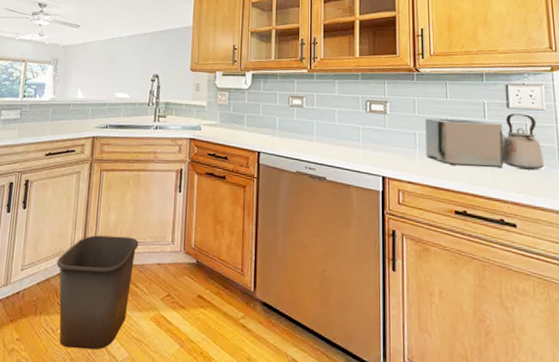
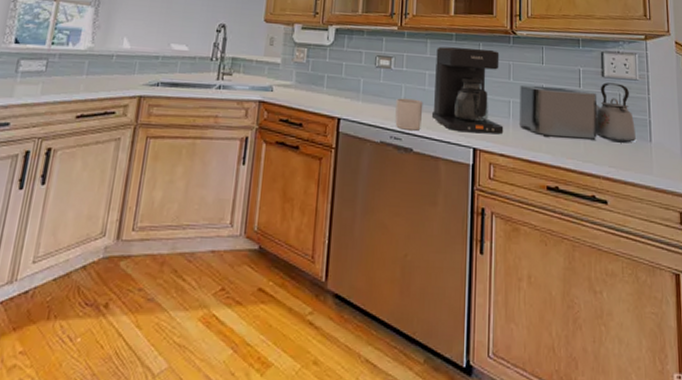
waste bin: present [57,235,139,349] -> none [78,217,190,360]
mug: none [309,133,334,162] -> present [395,98,423,131]
coffee maker: none [342,86,411,164] -> present [431,46,504,135]

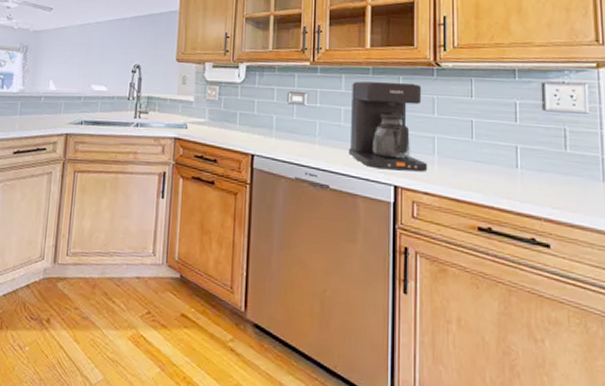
mug: present [395,98,423,131] -> none [310,134,339,167]
toaster: present [518,84,598,141] -> none [444,119,538,180]
kettle: present [595,82,636,143] -> none [535,116,585,183]

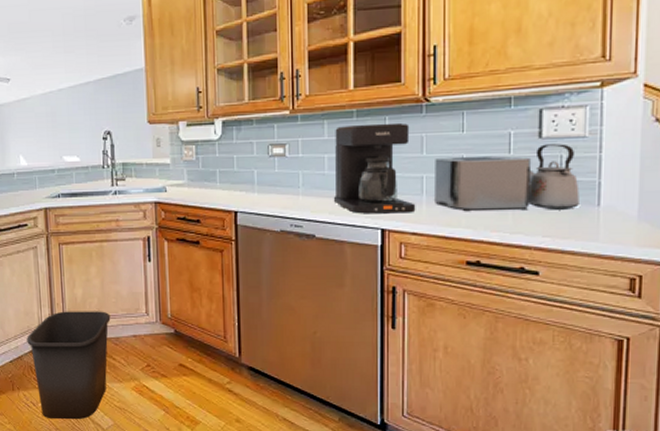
waste bin: none [25,243,116,370] -> present [27,311,111,419]
toaster: none [444,119,538,180] -> present [433,155,532,212]
kettle: none [535,116,585,183] -> present [528,143,580,210]

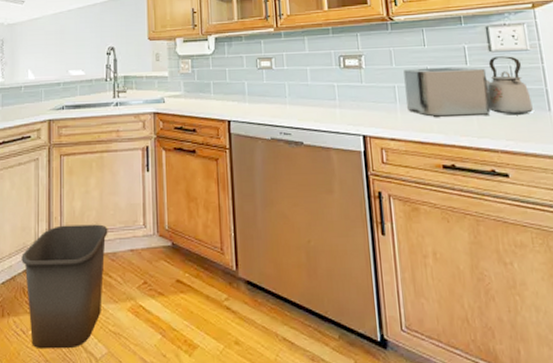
coffee maker: present [333,122,416,214] -> none [314,38,392,122]

